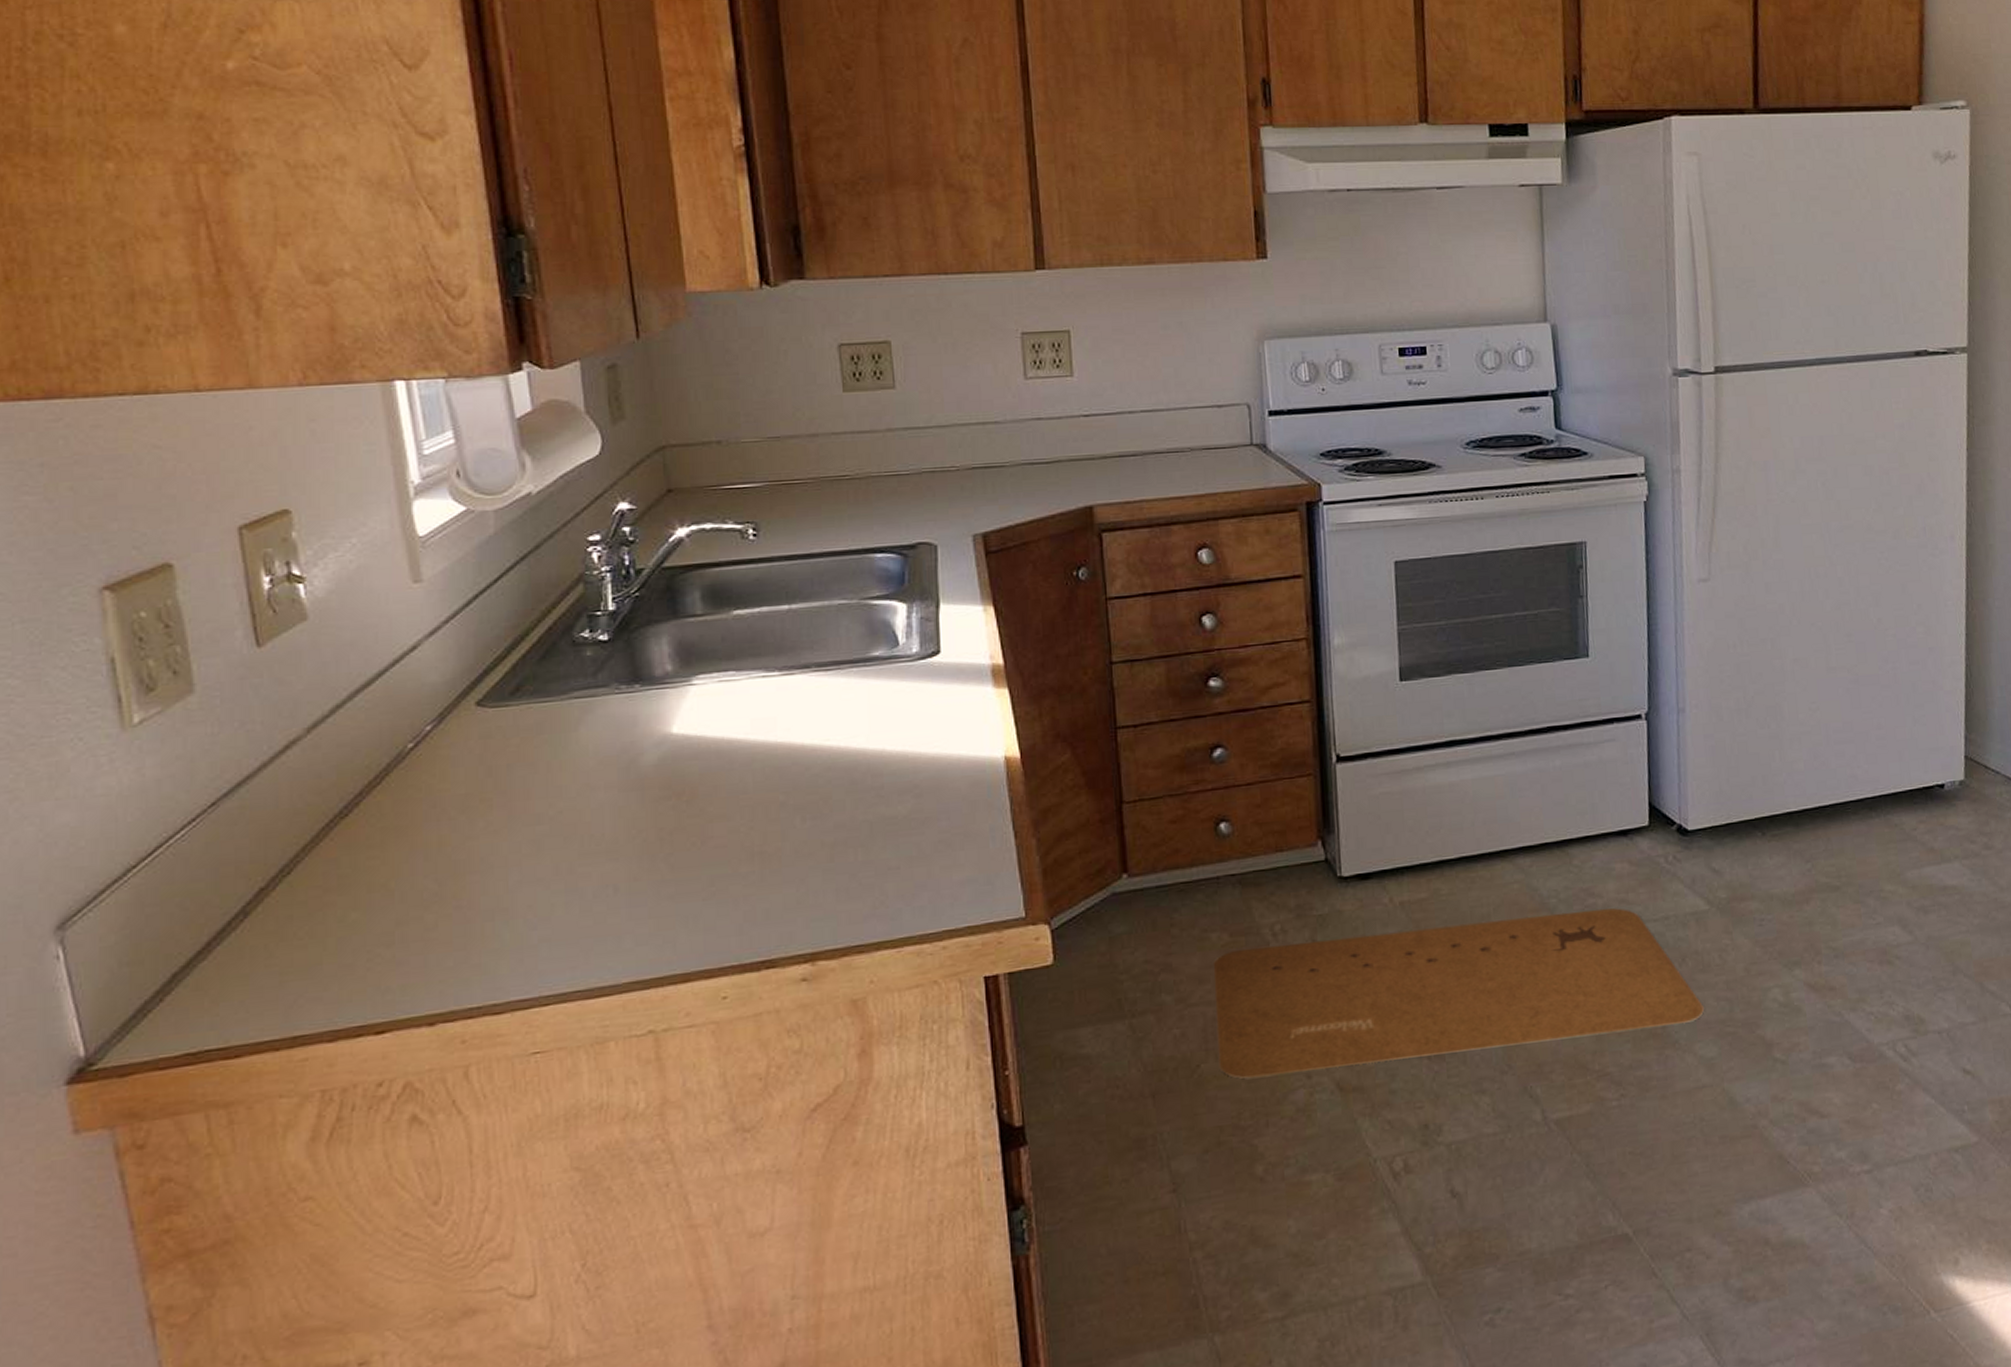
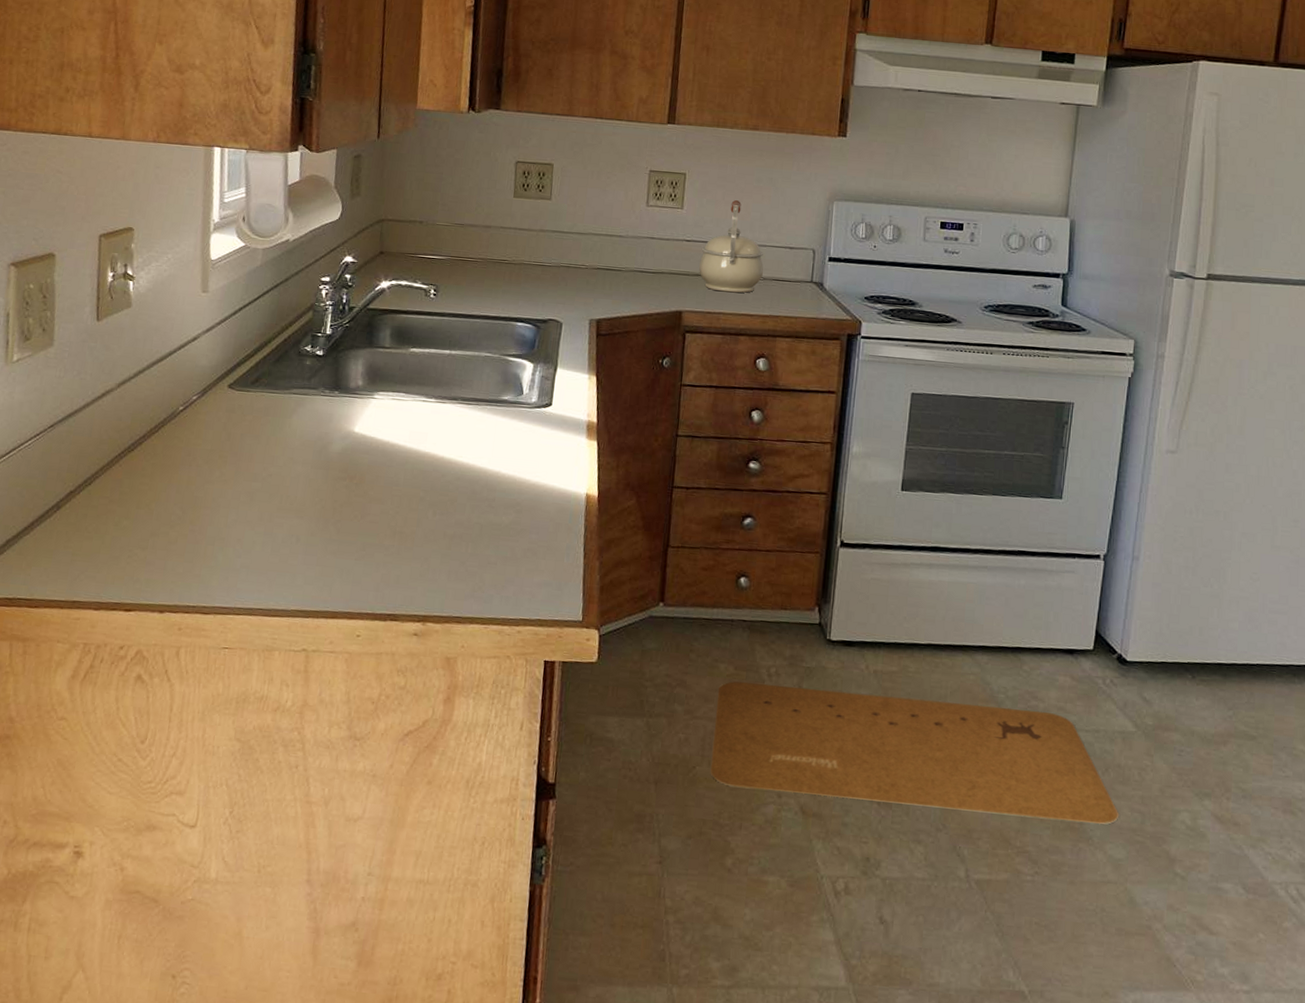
kettle: none [1105,356,1190,474] -> present [699,200,764,293]

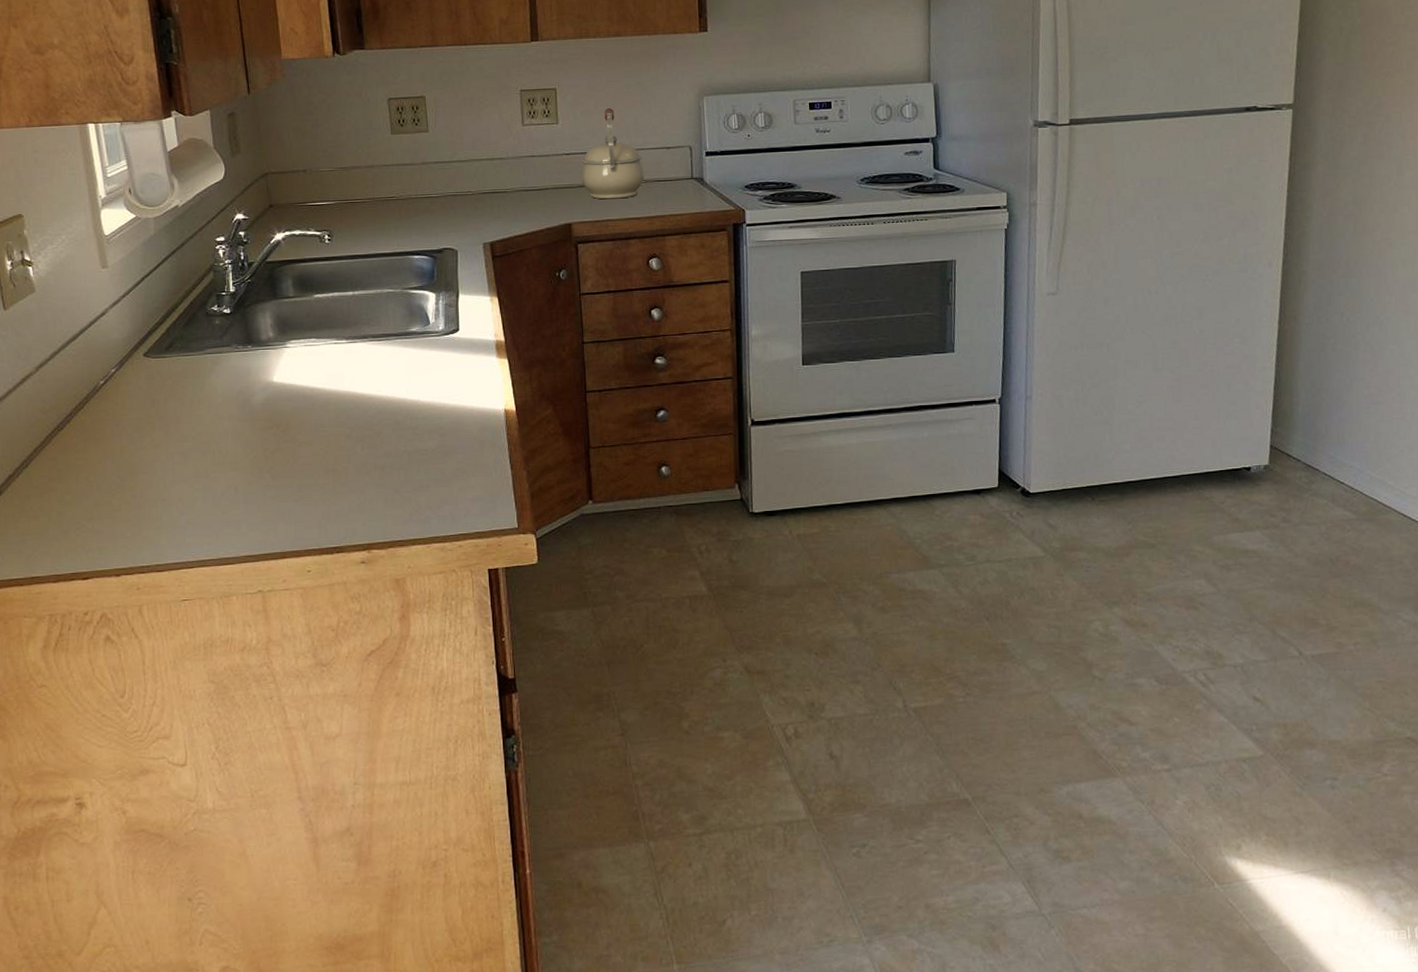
doormat: present [710,681,1120,824] -> none [654,549,1038,657]

